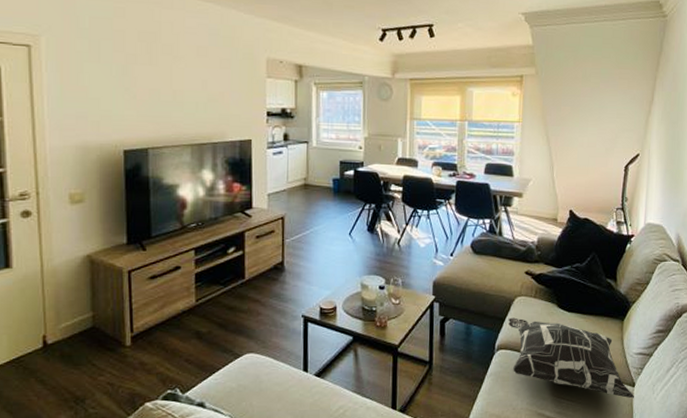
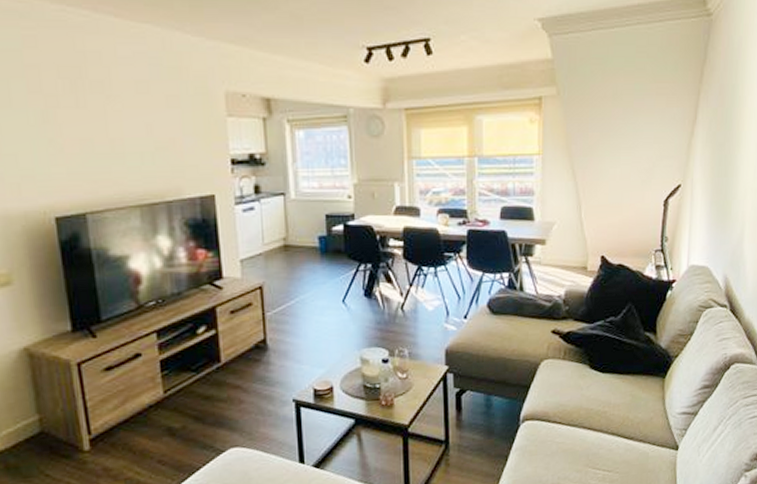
decorative pillow: present [508,317,634,399] -> none [534,383,678,463]

